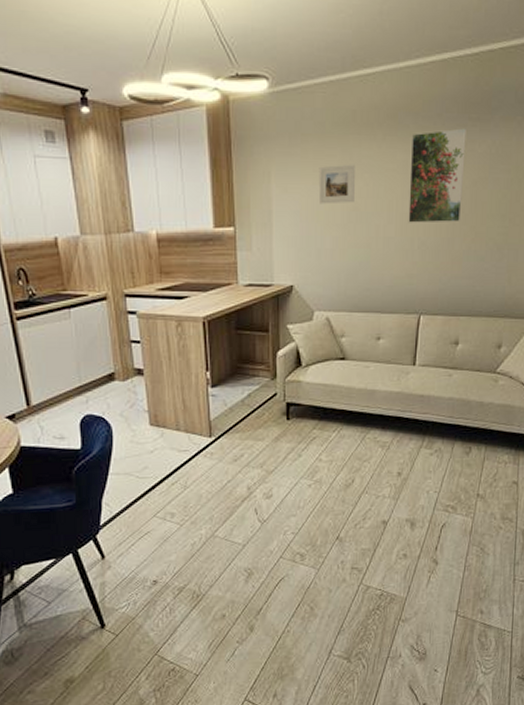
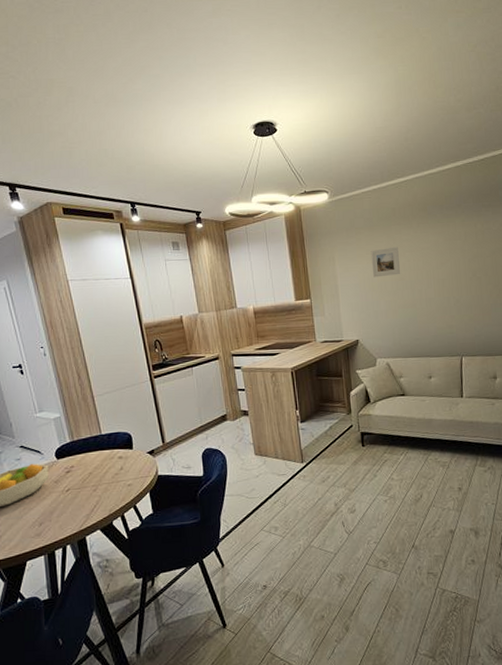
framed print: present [408,128,466,223] -> none [439,213,486,286]

